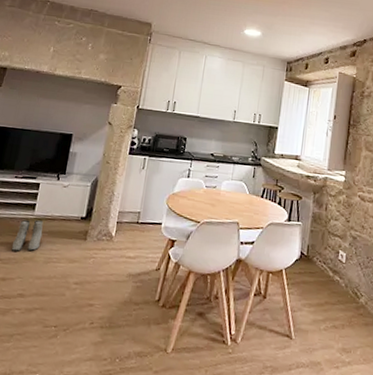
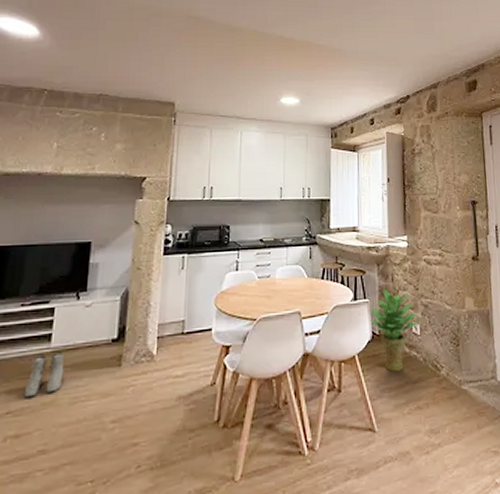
potted plant: none [300,215,346,291] -> present [370,289,419,372]

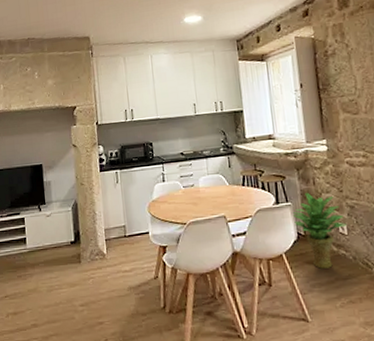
boots: present [23,352,64,398] -> none [14,252,40,286]

